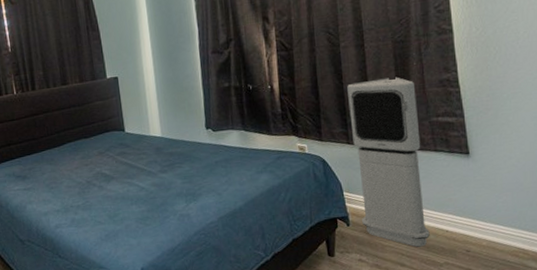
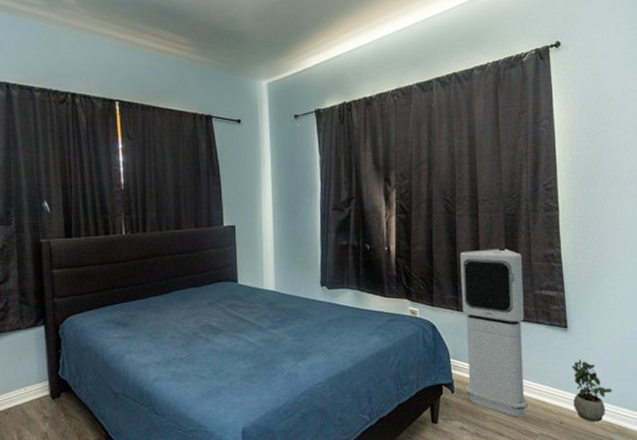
potted plant: none [476,185,524,249] -> present [571,359,613,422]

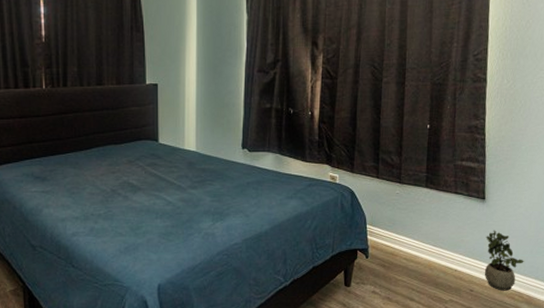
air purifier: present [460,248,528,417] -> none [379,118,446,284]

